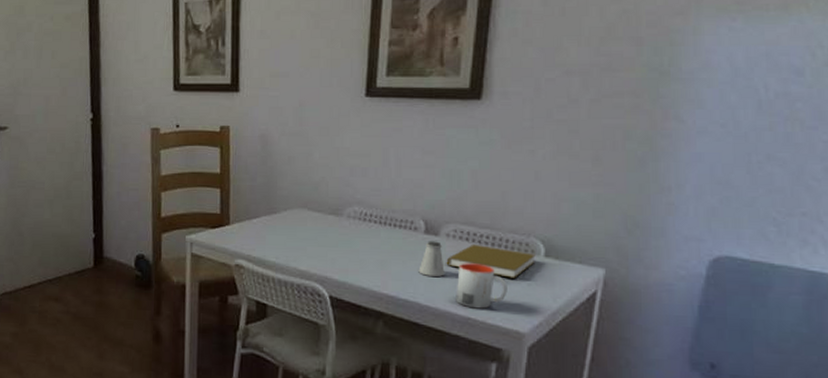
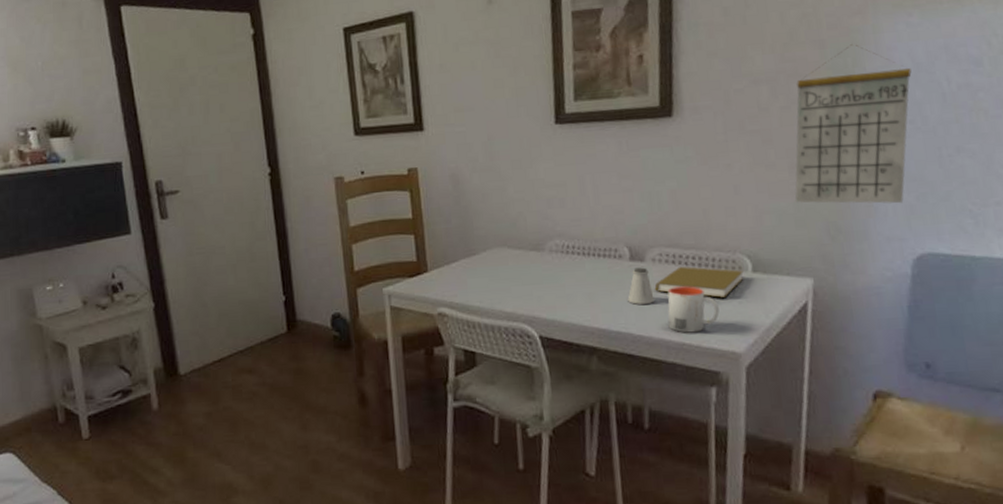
calendar: none [595,44,729,205] -> present [795,44,912,204]

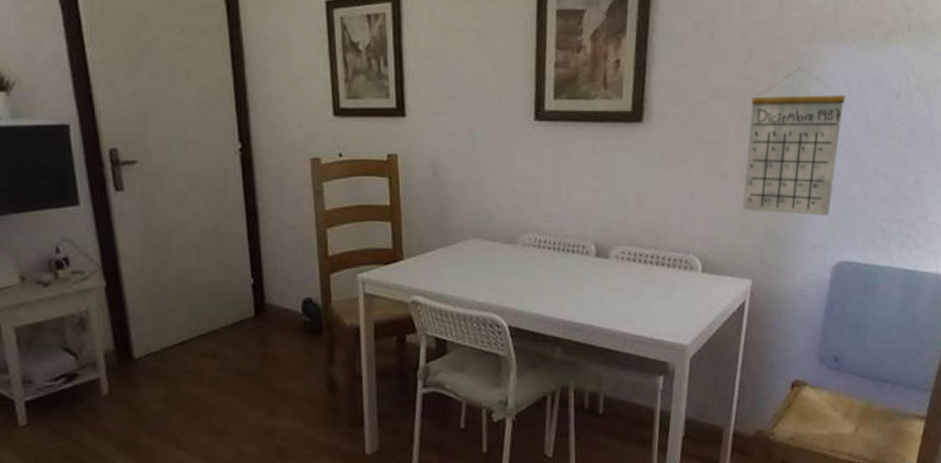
saltshaker: present [627,267,654,304] -> none [591,263,615,298]
book: present [654,266,744,298] -> none [616,264,694,295]
mug: present [667,286,720,333] -> none [626,283,671,326]

